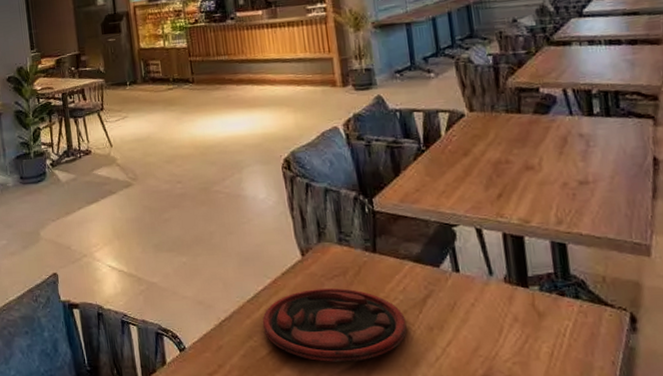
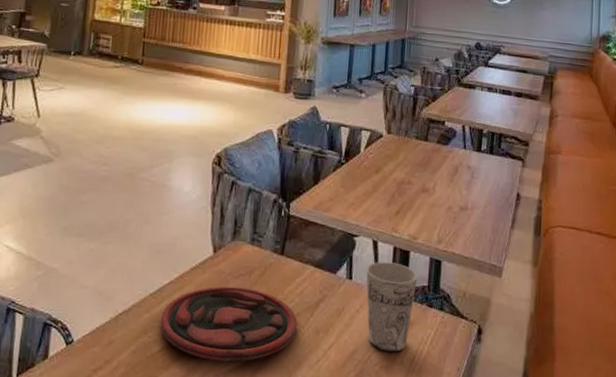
cup: none [474,250,541,347] -> present [366,262,418,353]

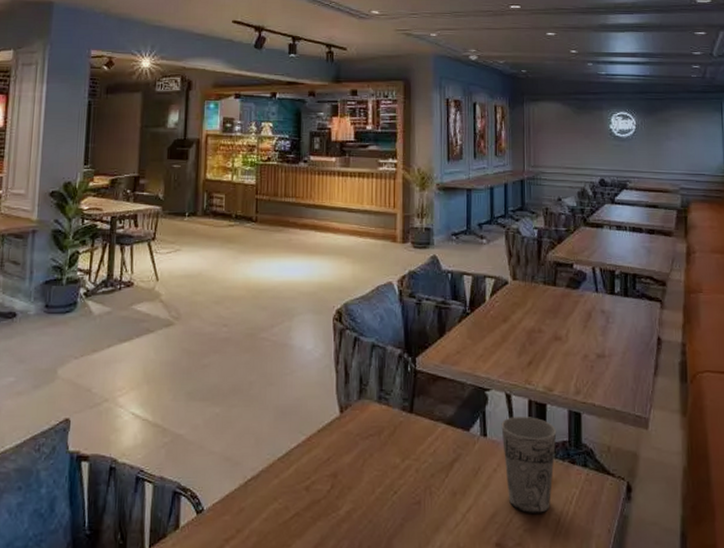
plate: present [160,287,297,361] -> none [290,449,432,527]

